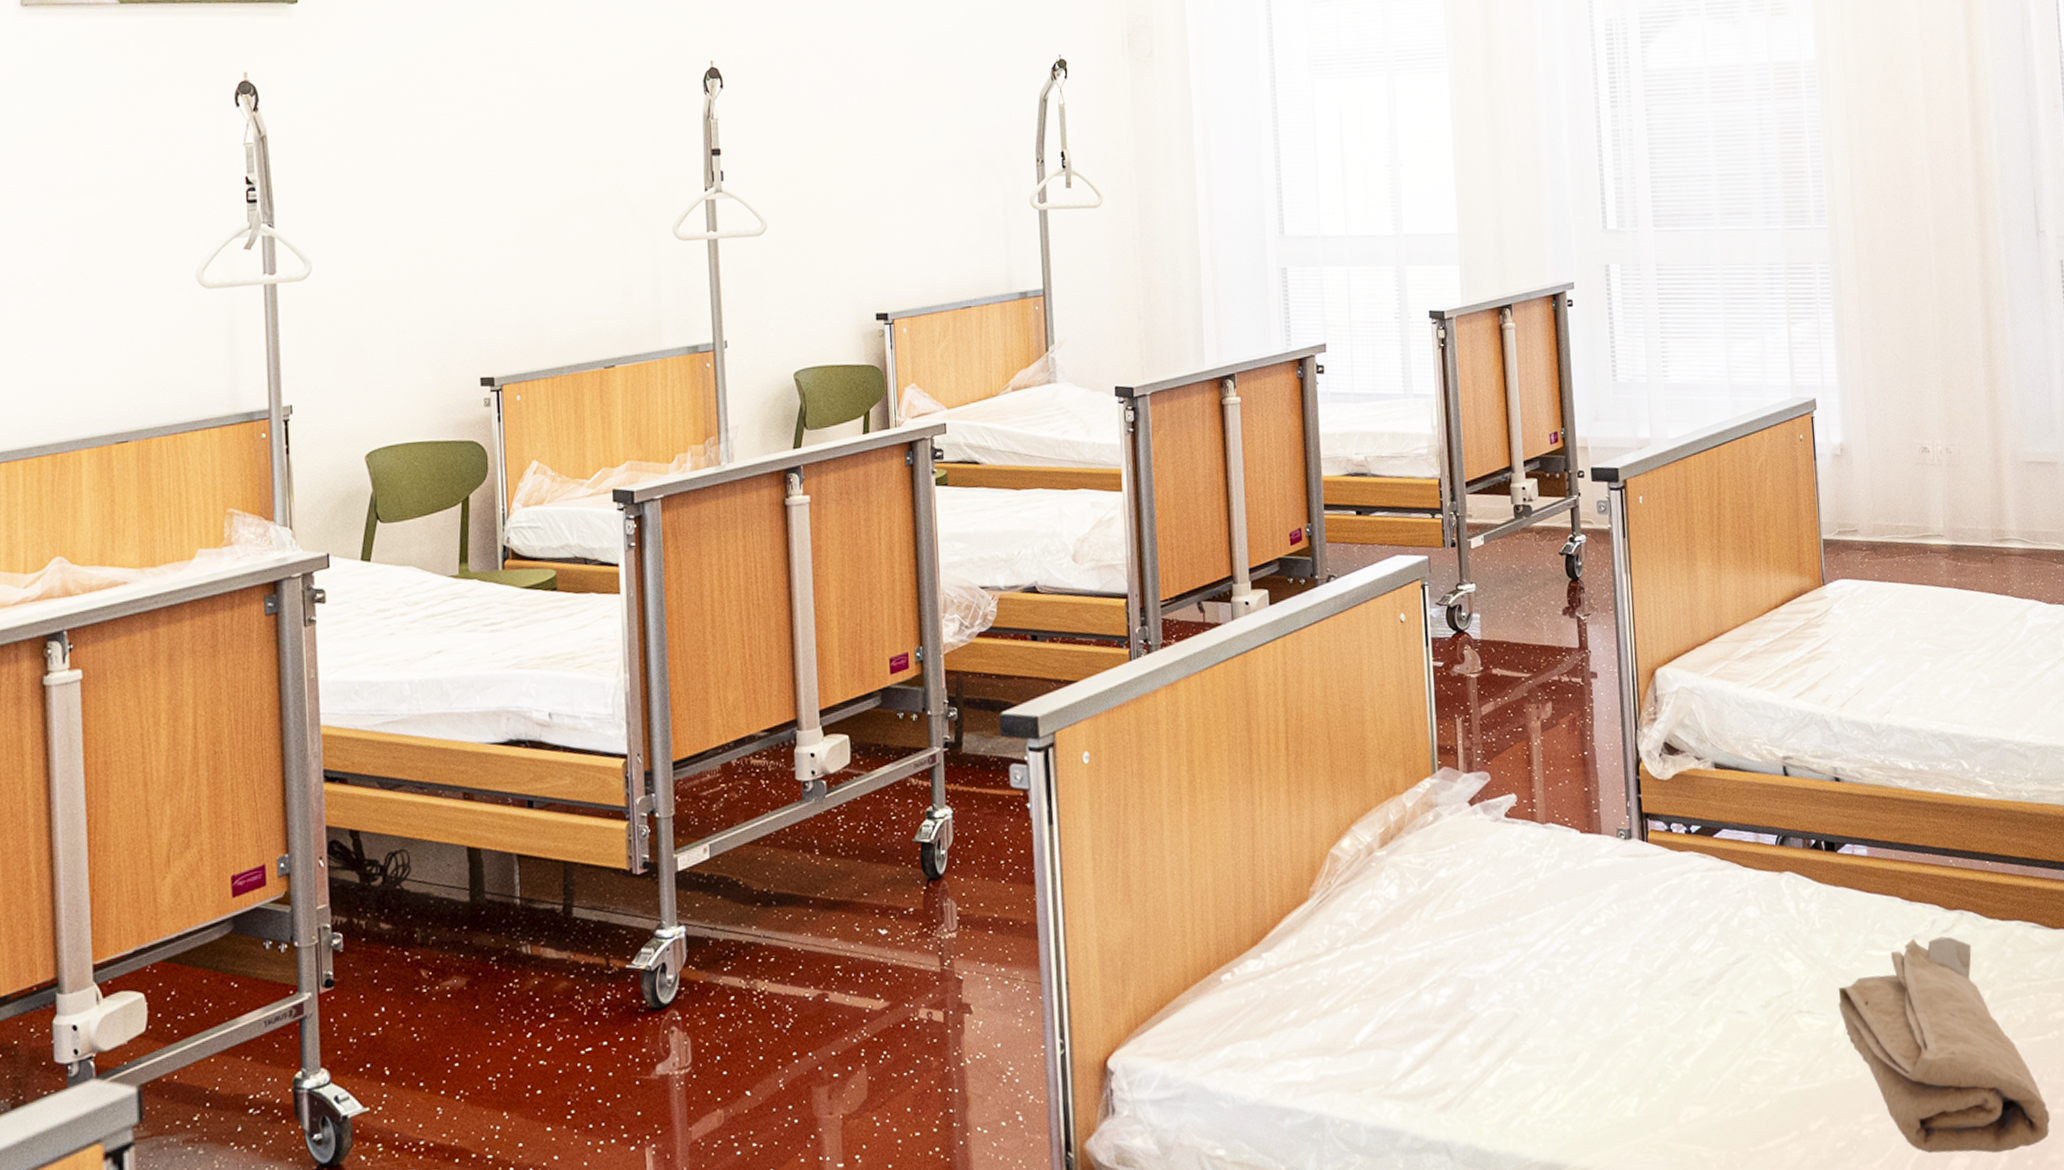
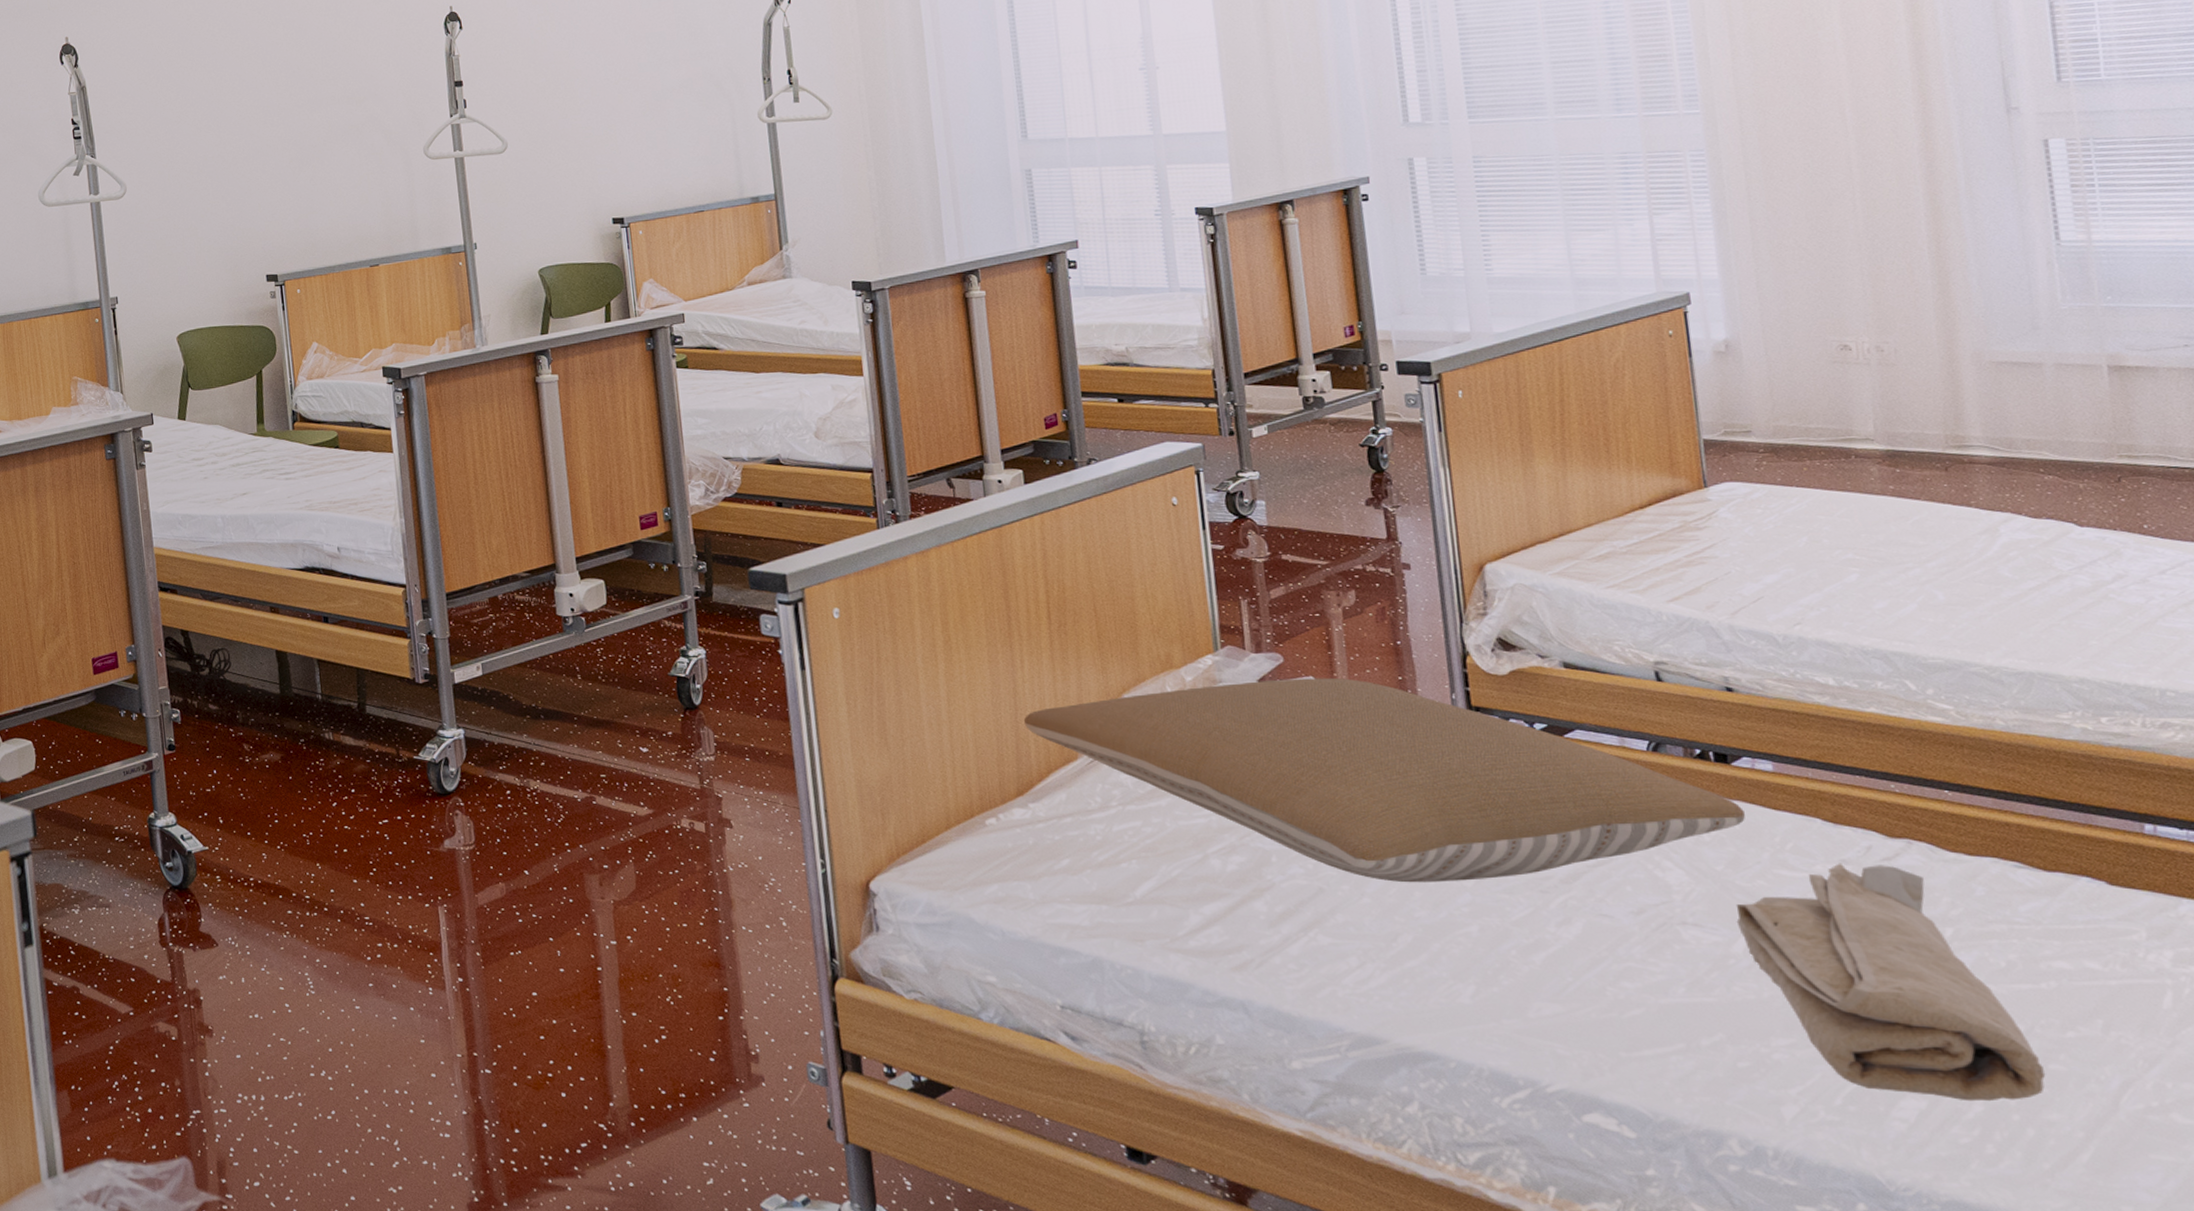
pillow: none [1260,793,1846,1000] -> present [1023,677,1745,883]

